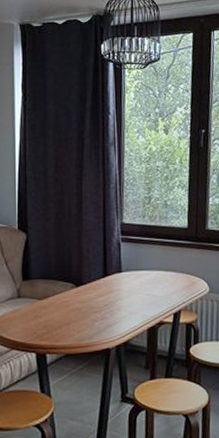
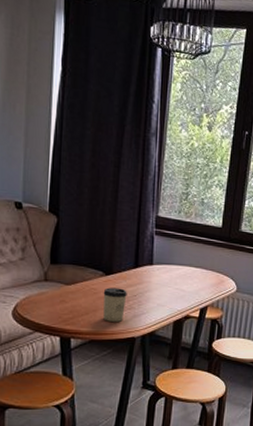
cup: none [75,298,99,334] -> present [103,287,127,322]

